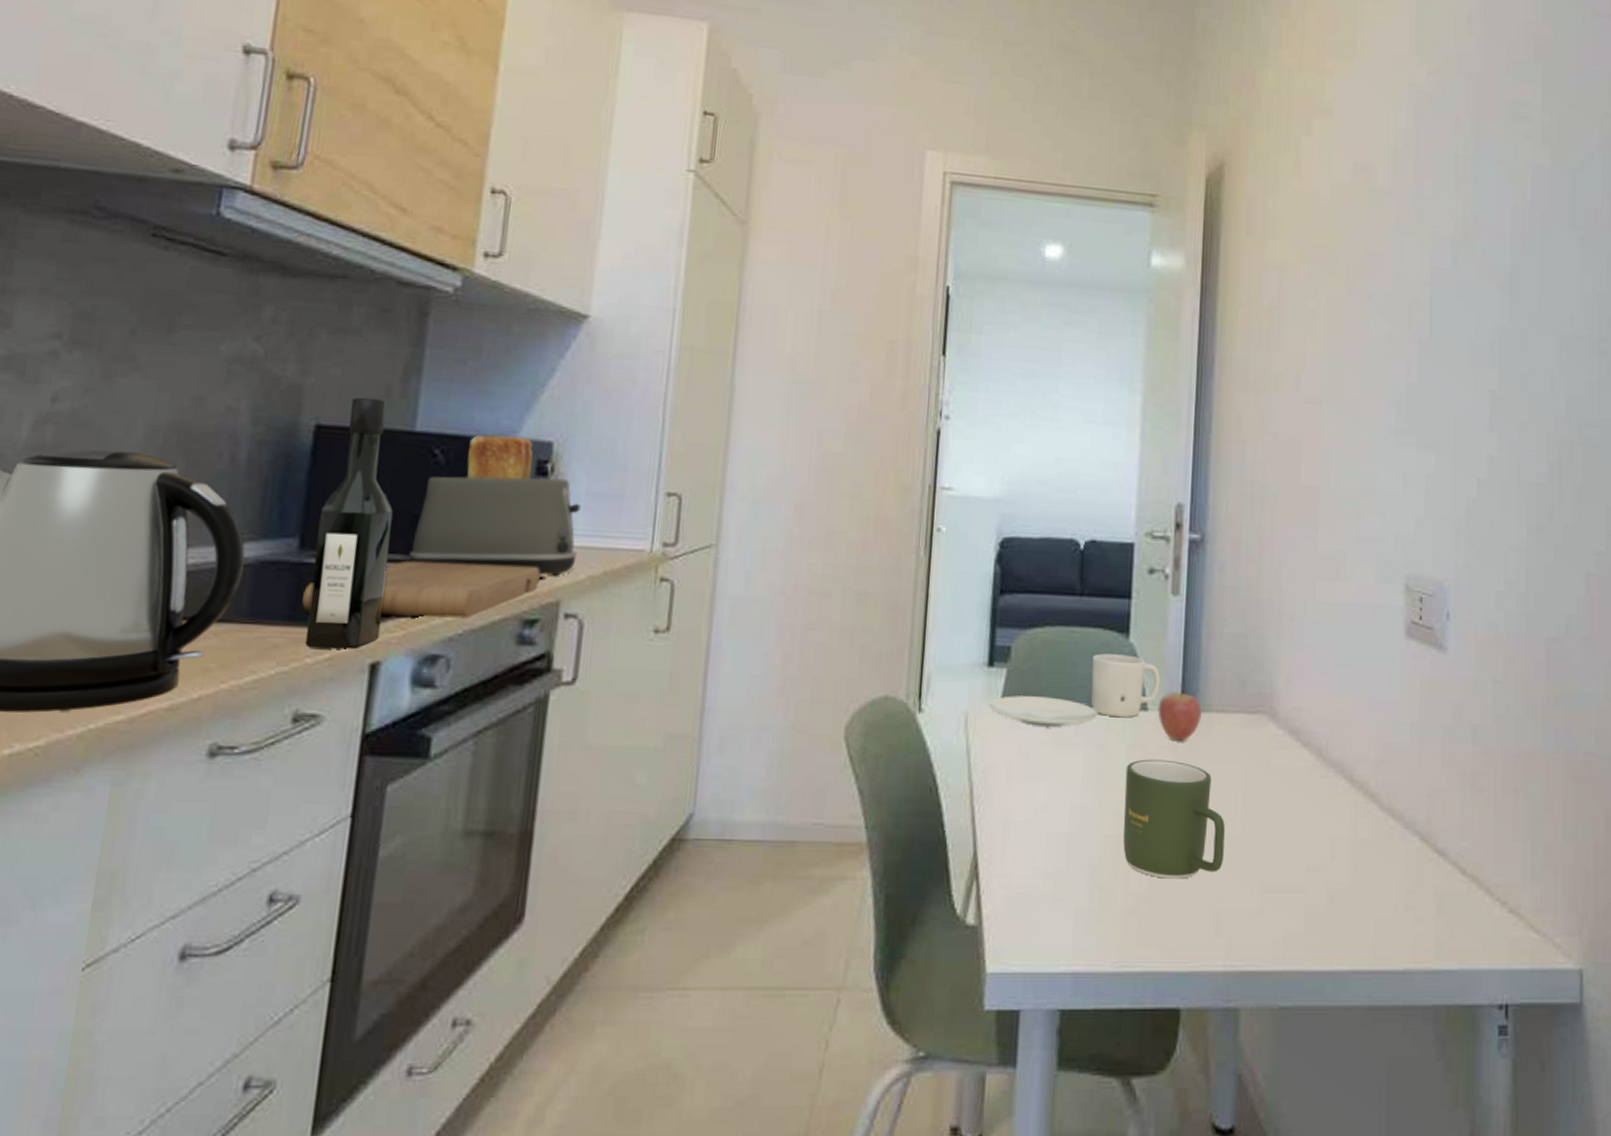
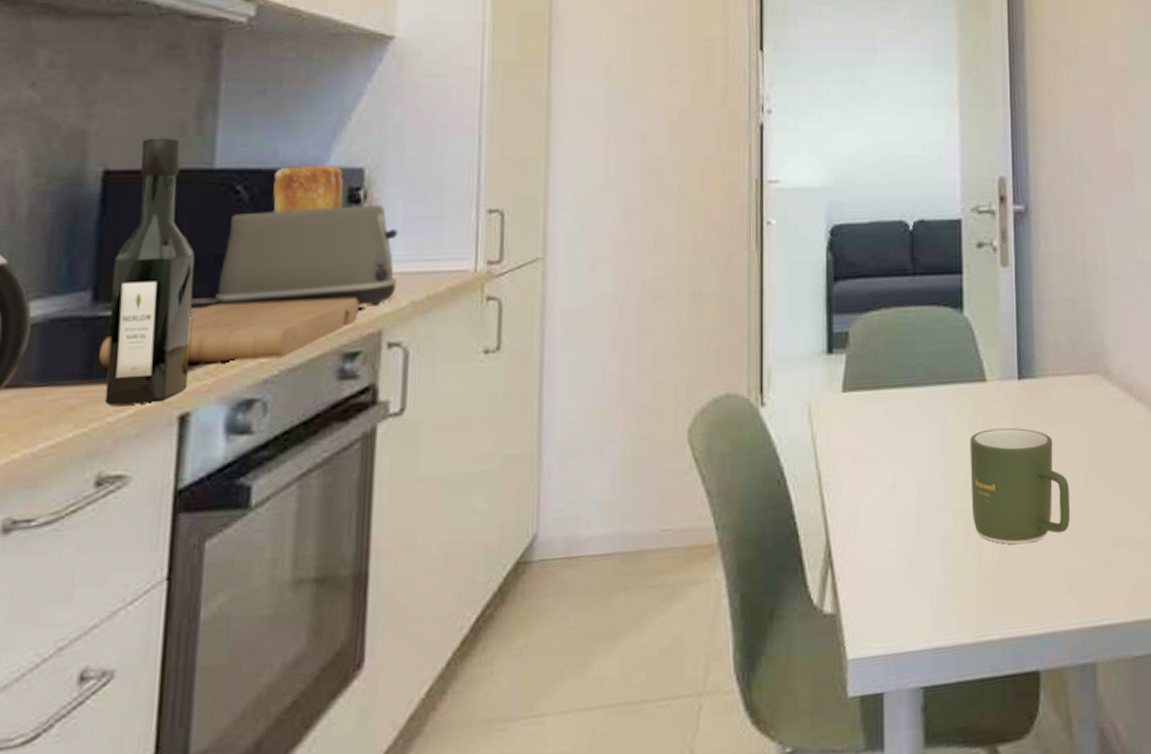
plate: present [989,695,1099,727] -> none [831,378,939,408]
mug: present [1090,653,1161,718] -> none [929,329,997,392]
fruit: present [1158,683,1202,742] -> none [996,351,1039,409]

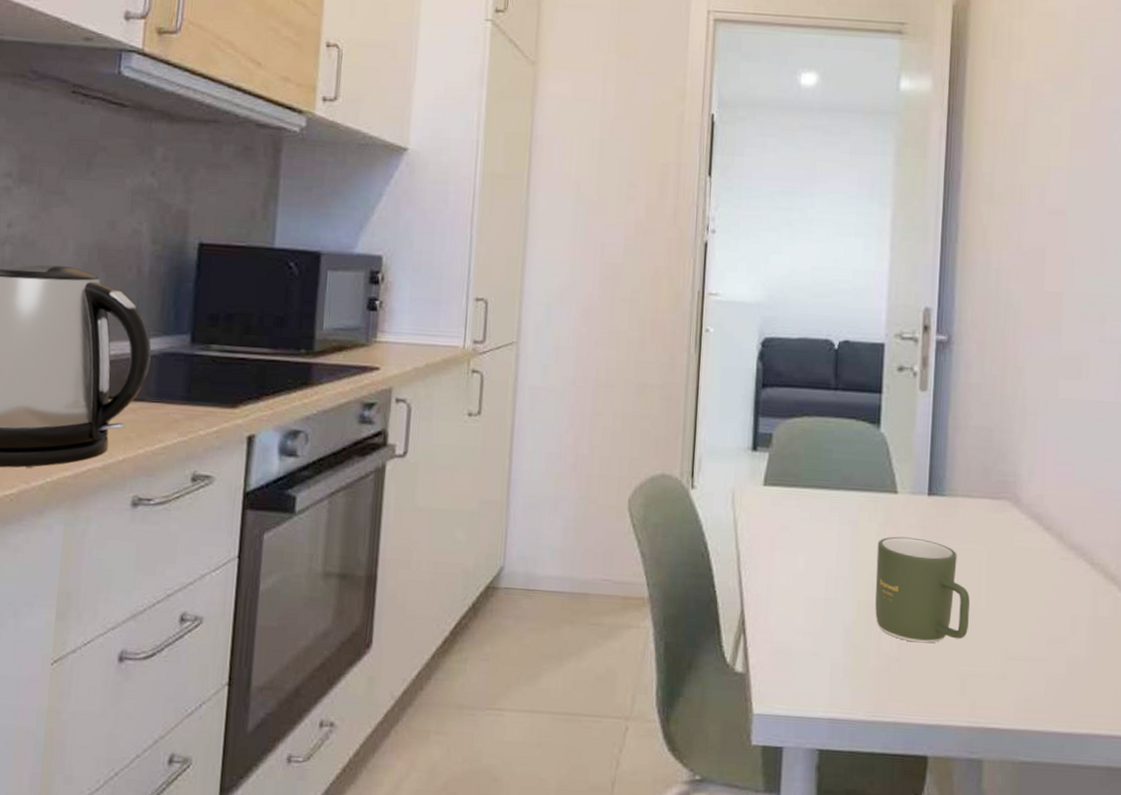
cutting board: present [99,298,359,369] -> none [195,353,376,401]
bottle: present [104,138,195,406] -> none [198,220,260,425]
toaster: present [215,165,398,307] -> none [273,250,406,368]

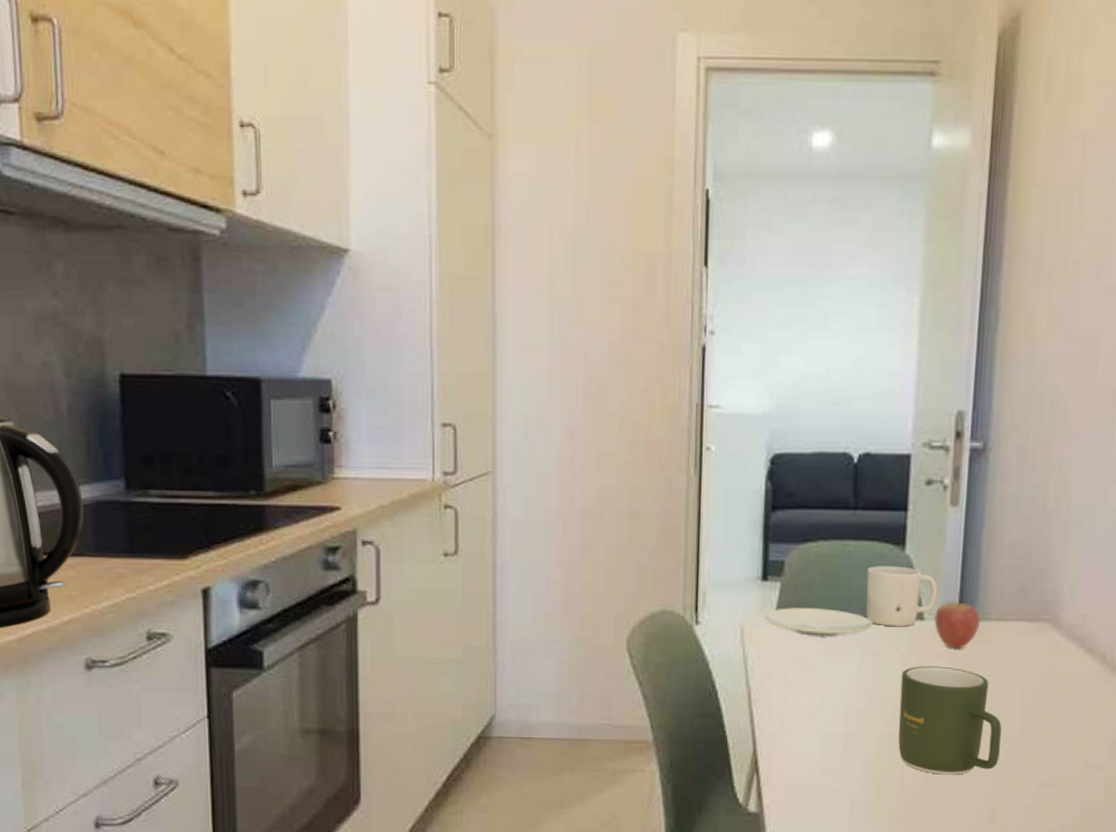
plate: none [753,476,852,505] -> present [764,608,874,636]
mug: none [844,442,910,499] -> present [865,566,938,627]
fruit: none [907,470,948,522] -> present [934,593,980,649]

